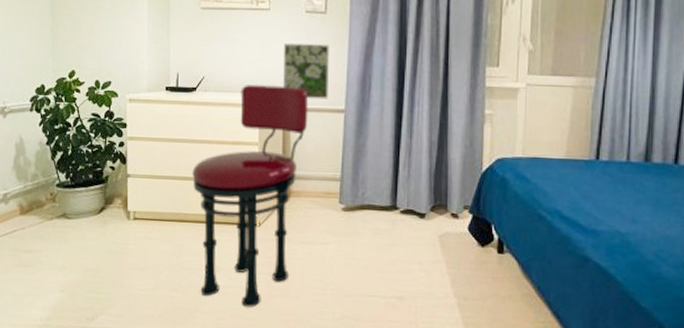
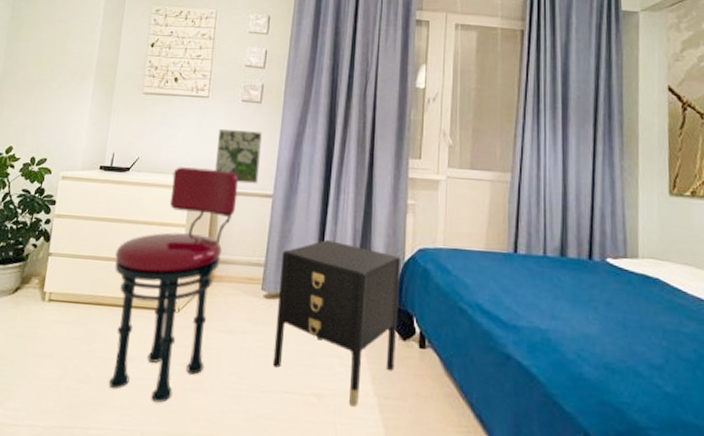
nightstand: none [354,153,478,307] -> present [272,240,400,407]

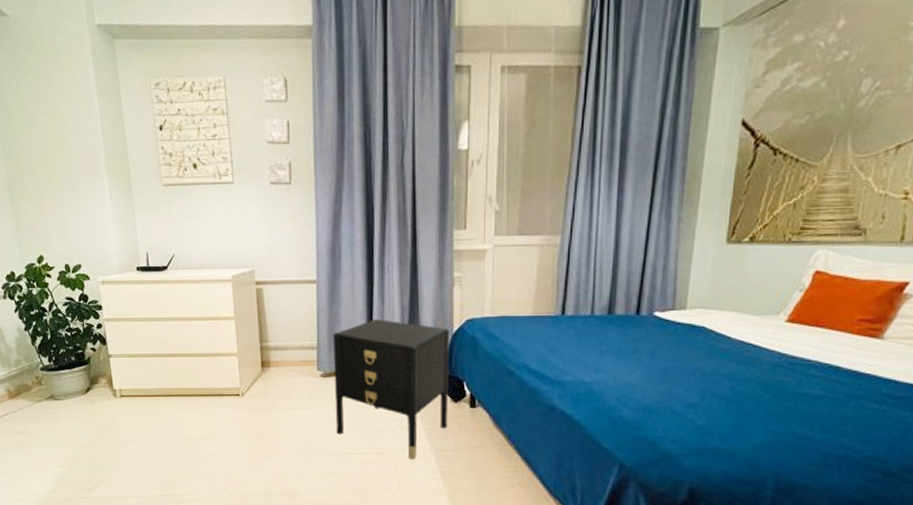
stool: present [109,167,239,403] -> none [172,259,281,470]
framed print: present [214,128,262,184] -> none [251,216,299,271]

